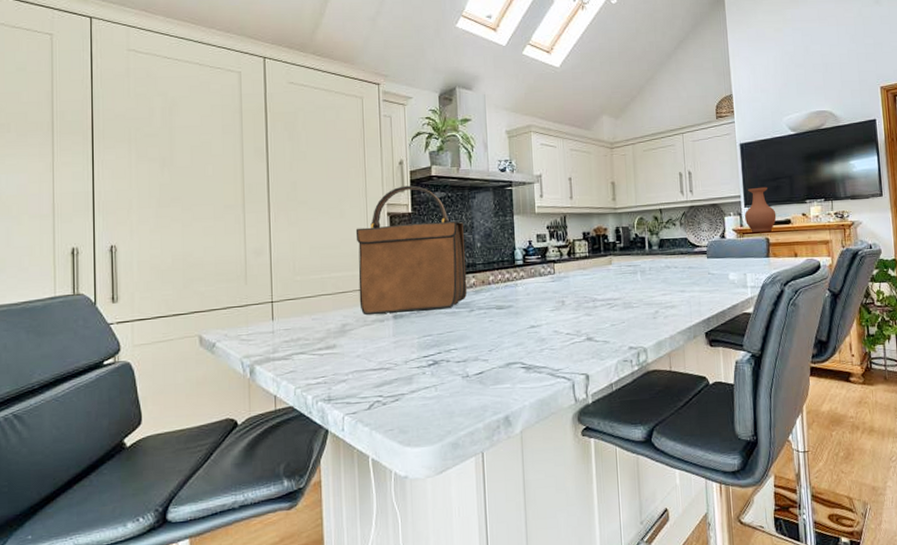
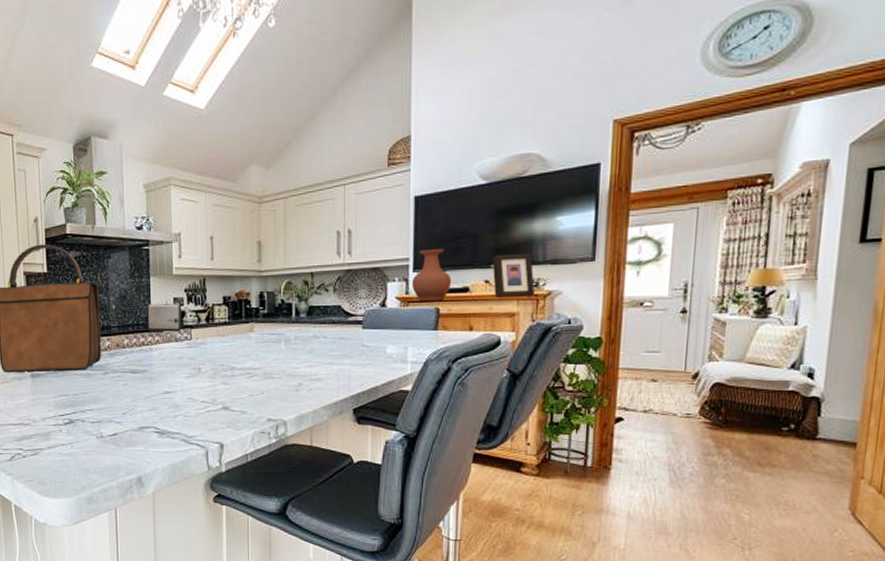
toaster: none [511,240,547,268] -> present [146,303,185,333]
picture frame: none [806,190,842,228] -> present [492,253,536,297]

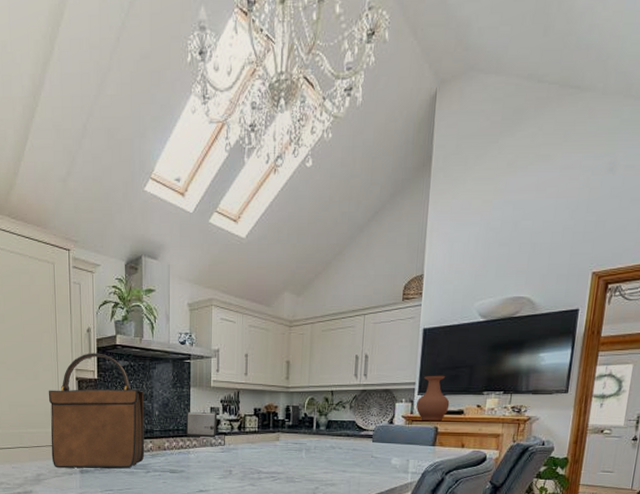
picture frame: present [492,253,536,297] -> none [484,383,518,421]

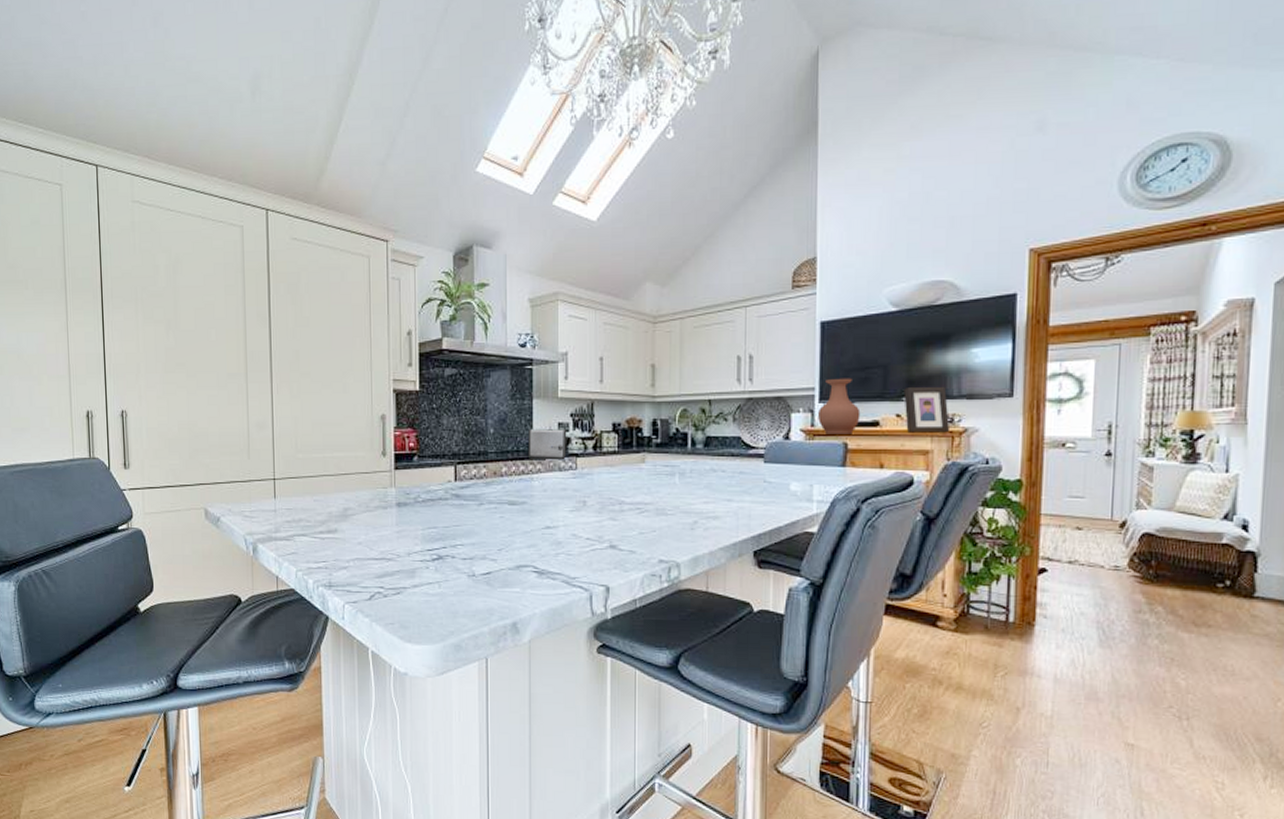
handbag: present [48,353,145,468] -> none [359,359,477,500]
picture frame: none [484,383,518,421] -> present [904,386,951,433]

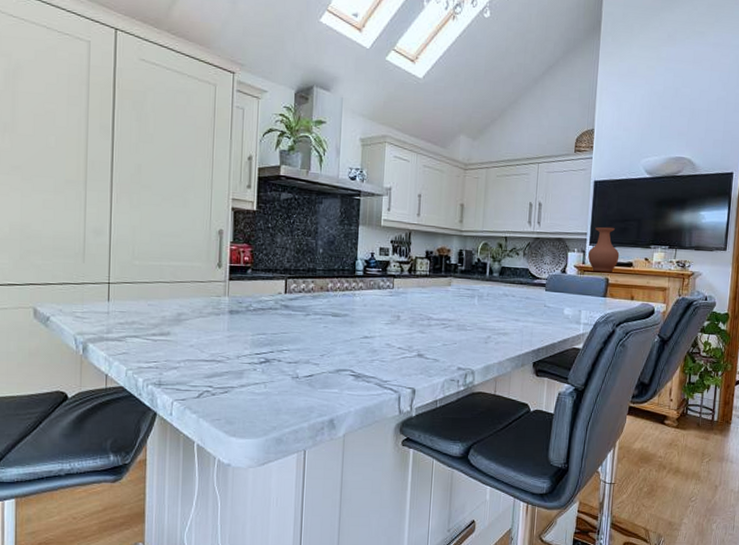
toaster: present [527,428,570,460] -> none [351,250,389,280]
picture frame: present [904,386,951,433] -> none [651,237,682,275]

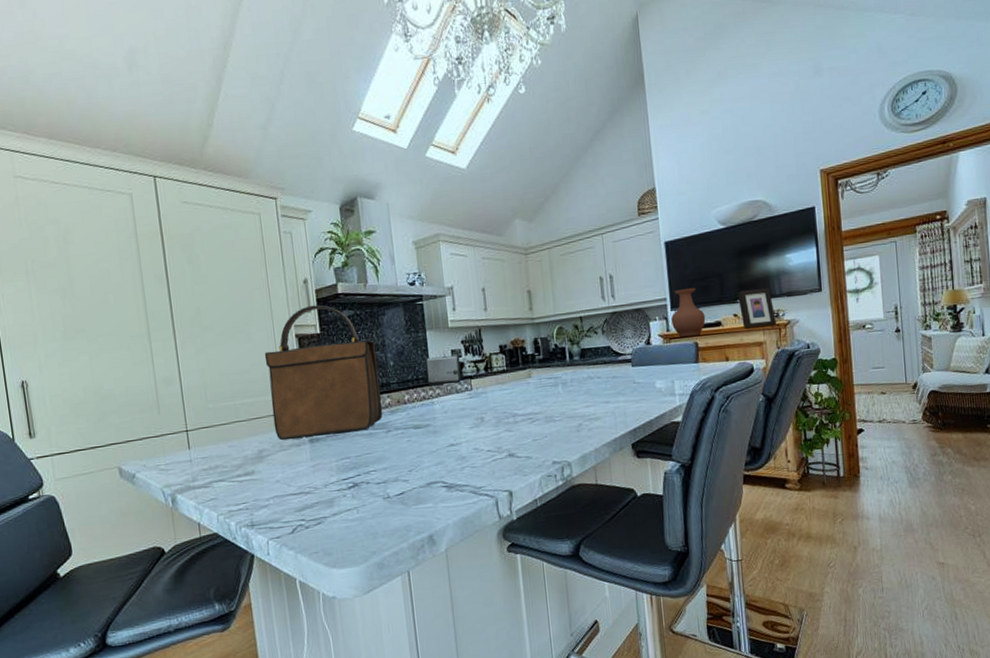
handbag: none [196,182,308,310] -> present [264,304,383,440]
toaster: none [351,250,389,280] -> present [425,355,463,386]
picture frame: none [651,237,682,275] -> present [737,287,777,329]

